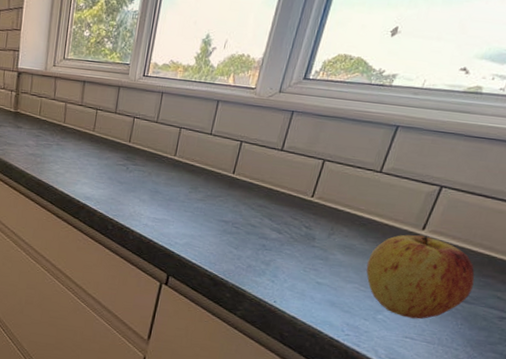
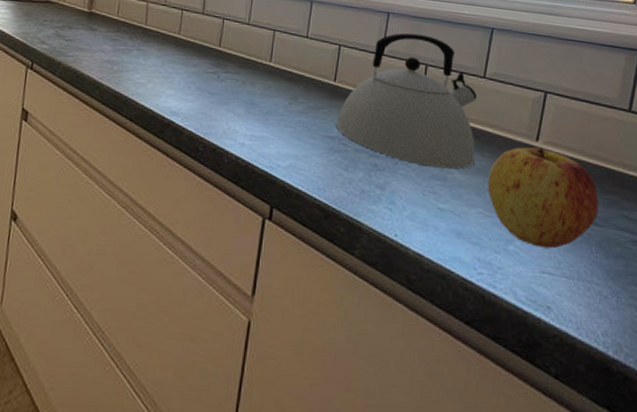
kettle: none [230,130,370,251] -> present [335,33,477,169]

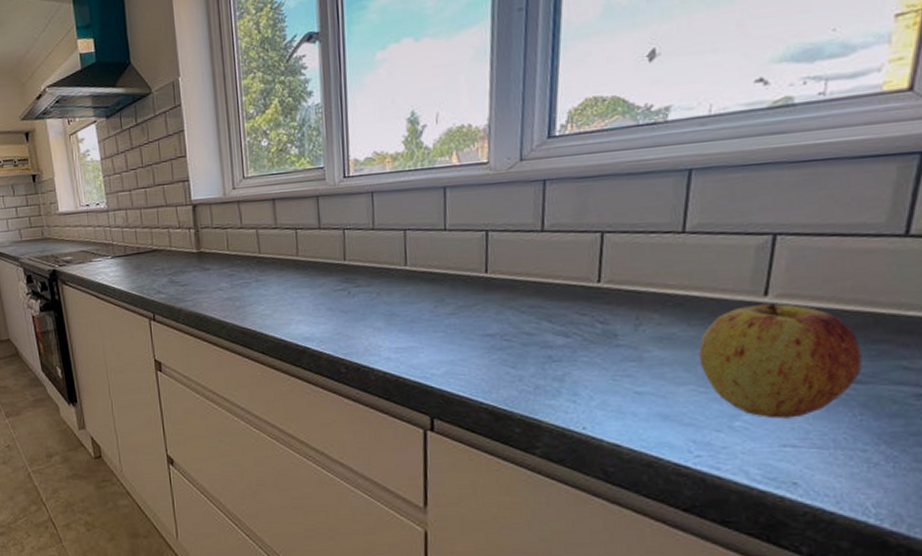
kettle: present [335,33,477,169] -> none [494,196,680,349]

